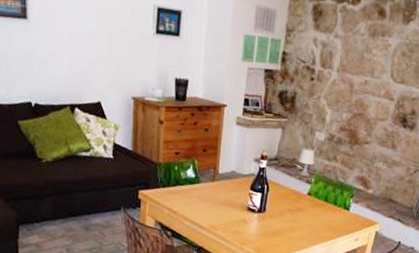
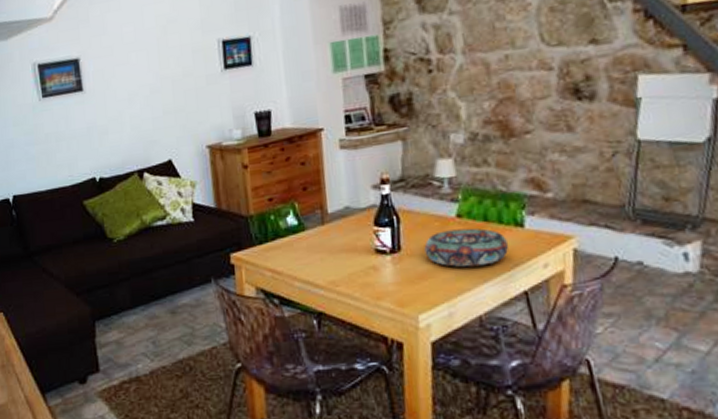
decorative bowl: none [281,203,337,233] -> present [424,228,509,267]

